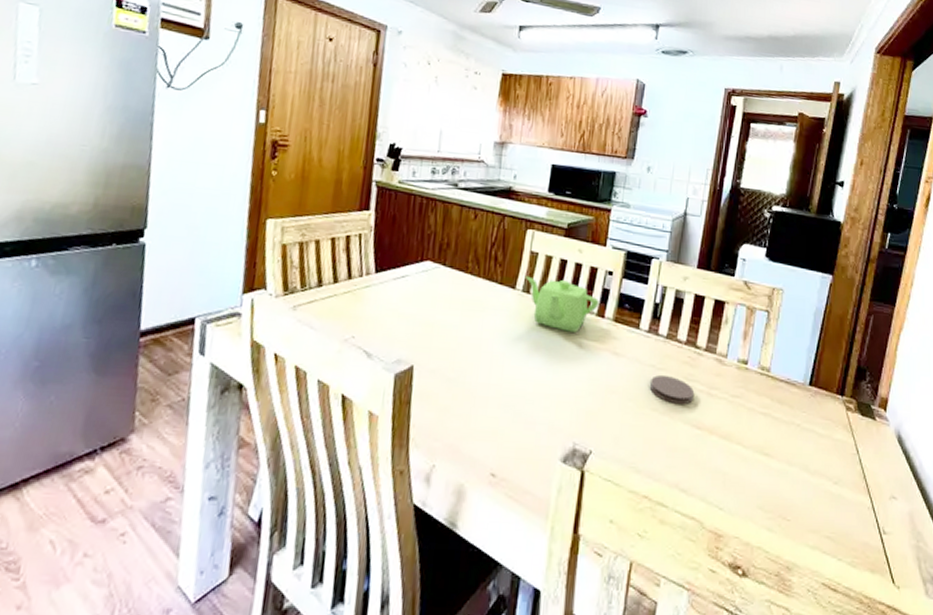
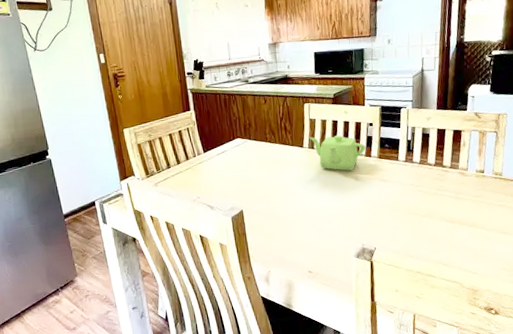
coaster: present [649,375,695,405] -> none [411,190,446,209]

